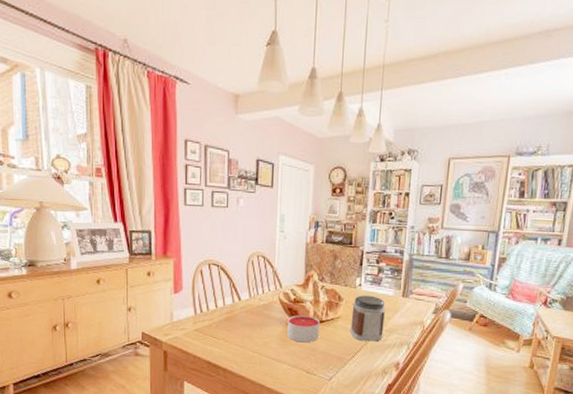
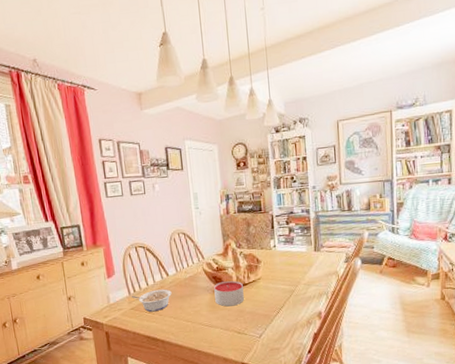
legume: none [198,313,242,336] -> present [132,289,172,312]
jar: present [349,295,386,342] -> none [270,254,303,297]

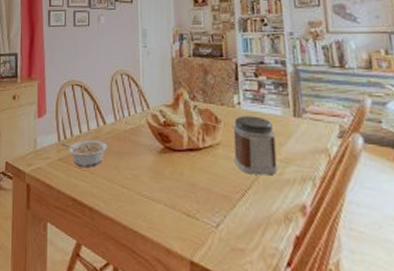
candle: present [214,280,244,307] -> none [159,140,197,176]
jar: none [270,254,303,297] -> present [233,116,278,176]

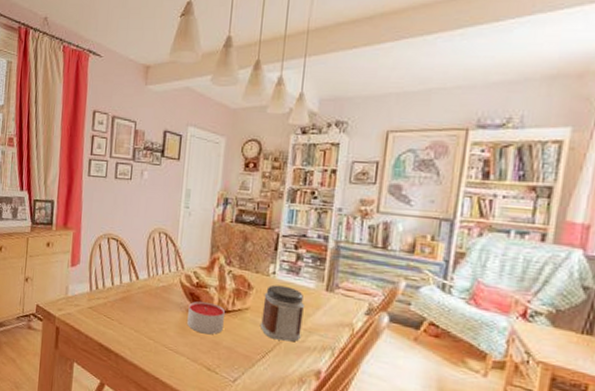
legume: present [61,139,107,167] -> none [93,292,138,318]
candle: none [159,140,197,176] -> present [187,301,225,335]

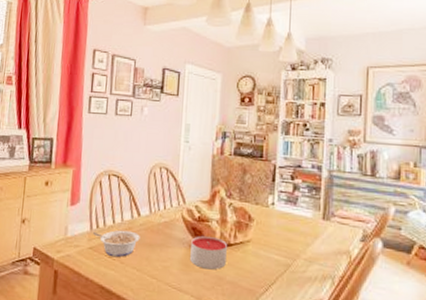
legume: none [93,292,138,318] -> present [93,230,140,257]
jar: present [259,284,305,342] -> none [261,215,304,273]

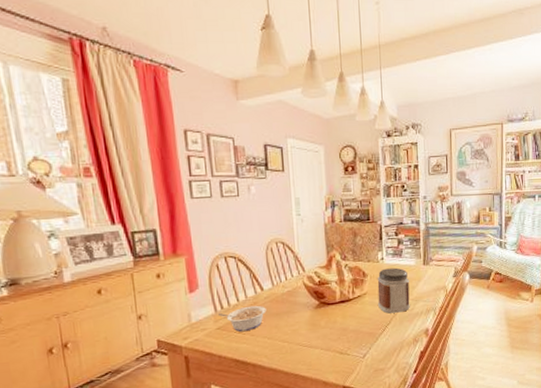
candle: present [190,235,227,270] -> none [315,295,348,325]
jar: none [261,215,304,273] -> present [377,267,410,314]

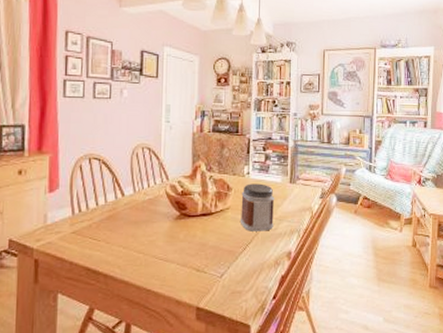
legume: present [219,305,267,332] -> none [76,211,125,237]

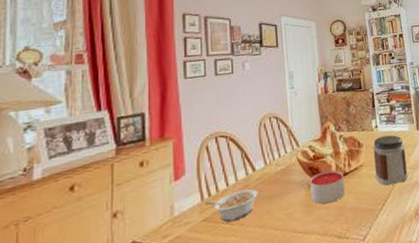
legume: none [76,211,125,237] -> present [205,188,258,222]
candle: none [175,207,209,238] -> present [310,170,345,204]

